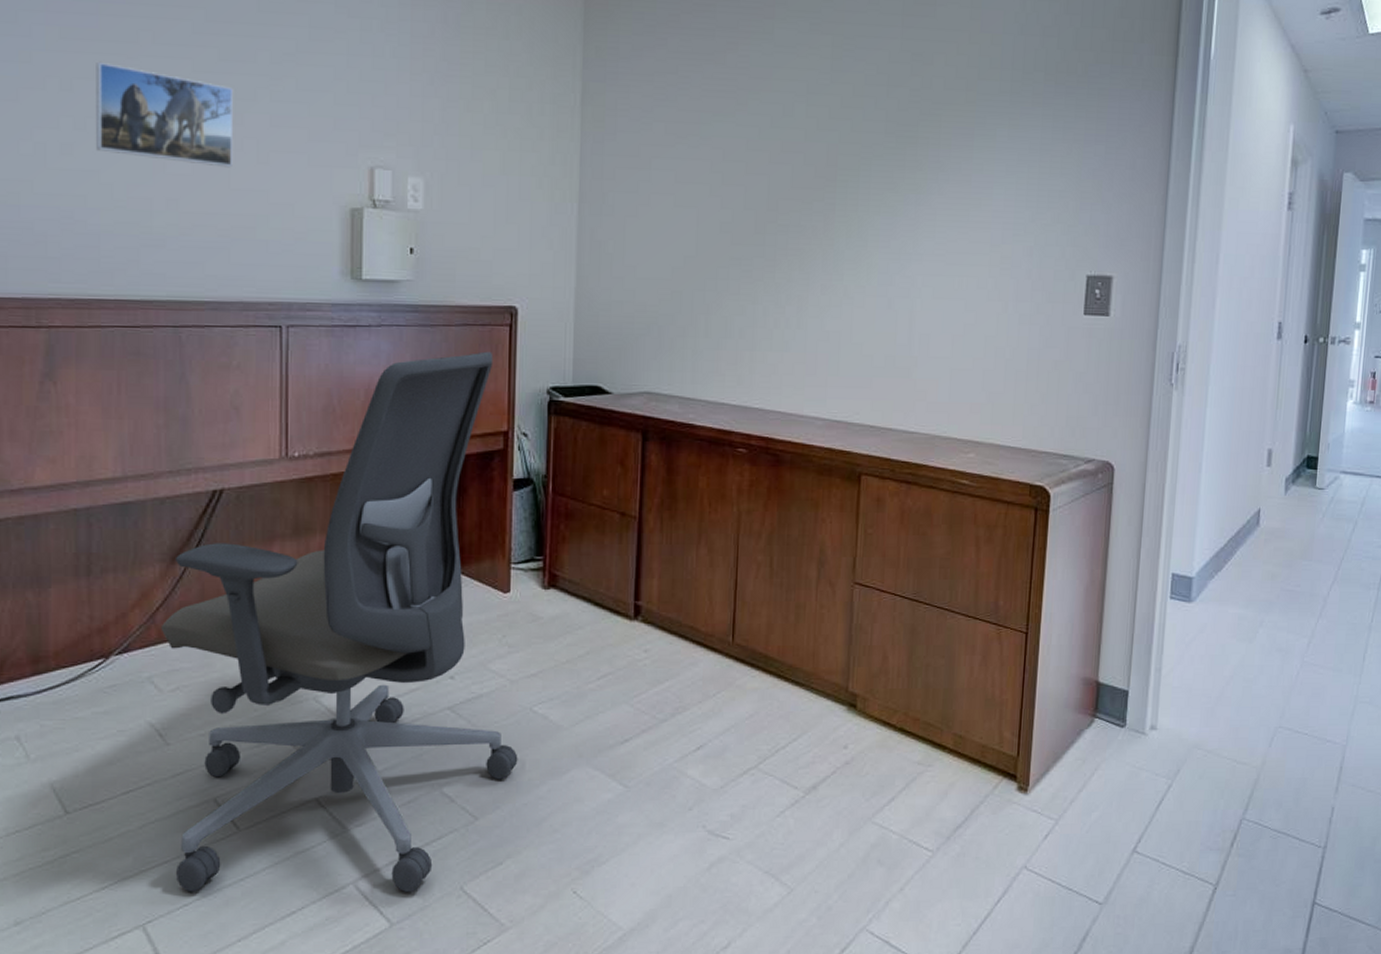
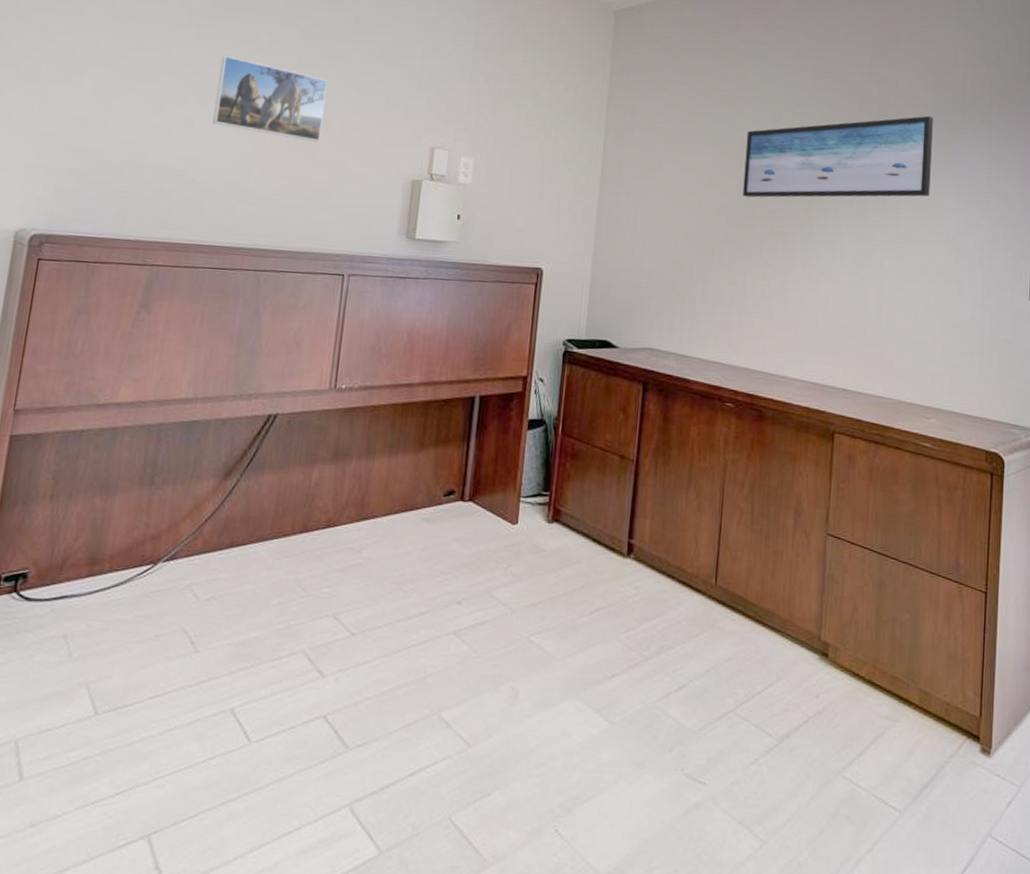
office chair: present [160,351,518,893] -> none [185,305,520,820]
wall art: none [749,99,976,210] -> present [742,115,933,198]

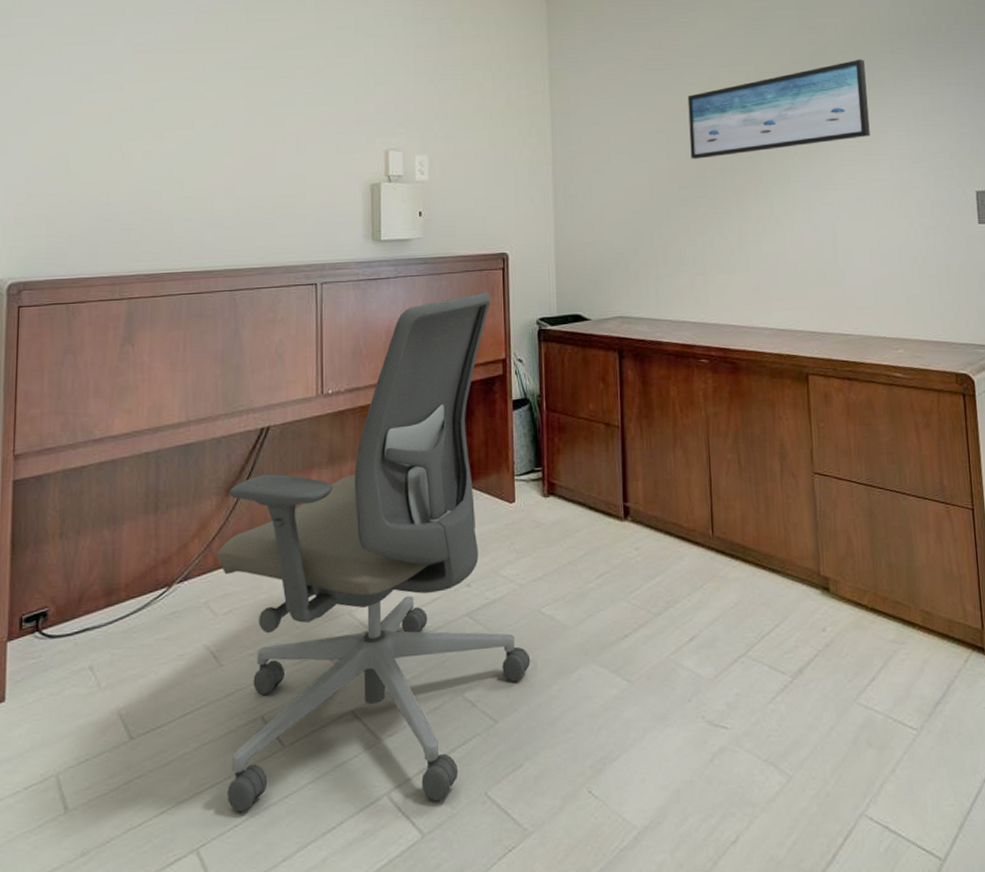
office chair: none [185,305,520,820] -> present [216,292,531,813]
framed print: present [213,55,329,143] -> none [171,86,278,160]

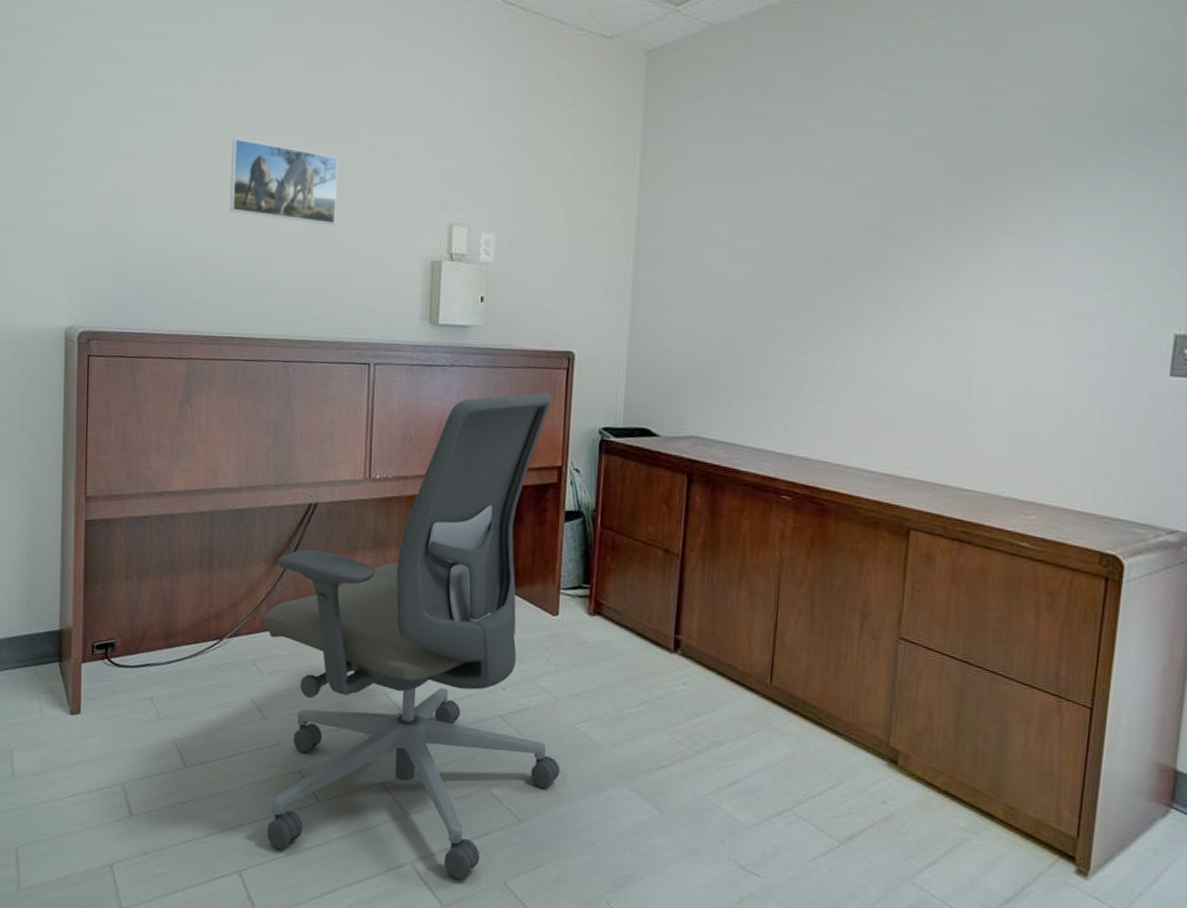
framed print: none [171,86,278,160] -> present [230,137,339,226]
wall art: present [687,59,870,159] -> none [802,150,1050,264]

